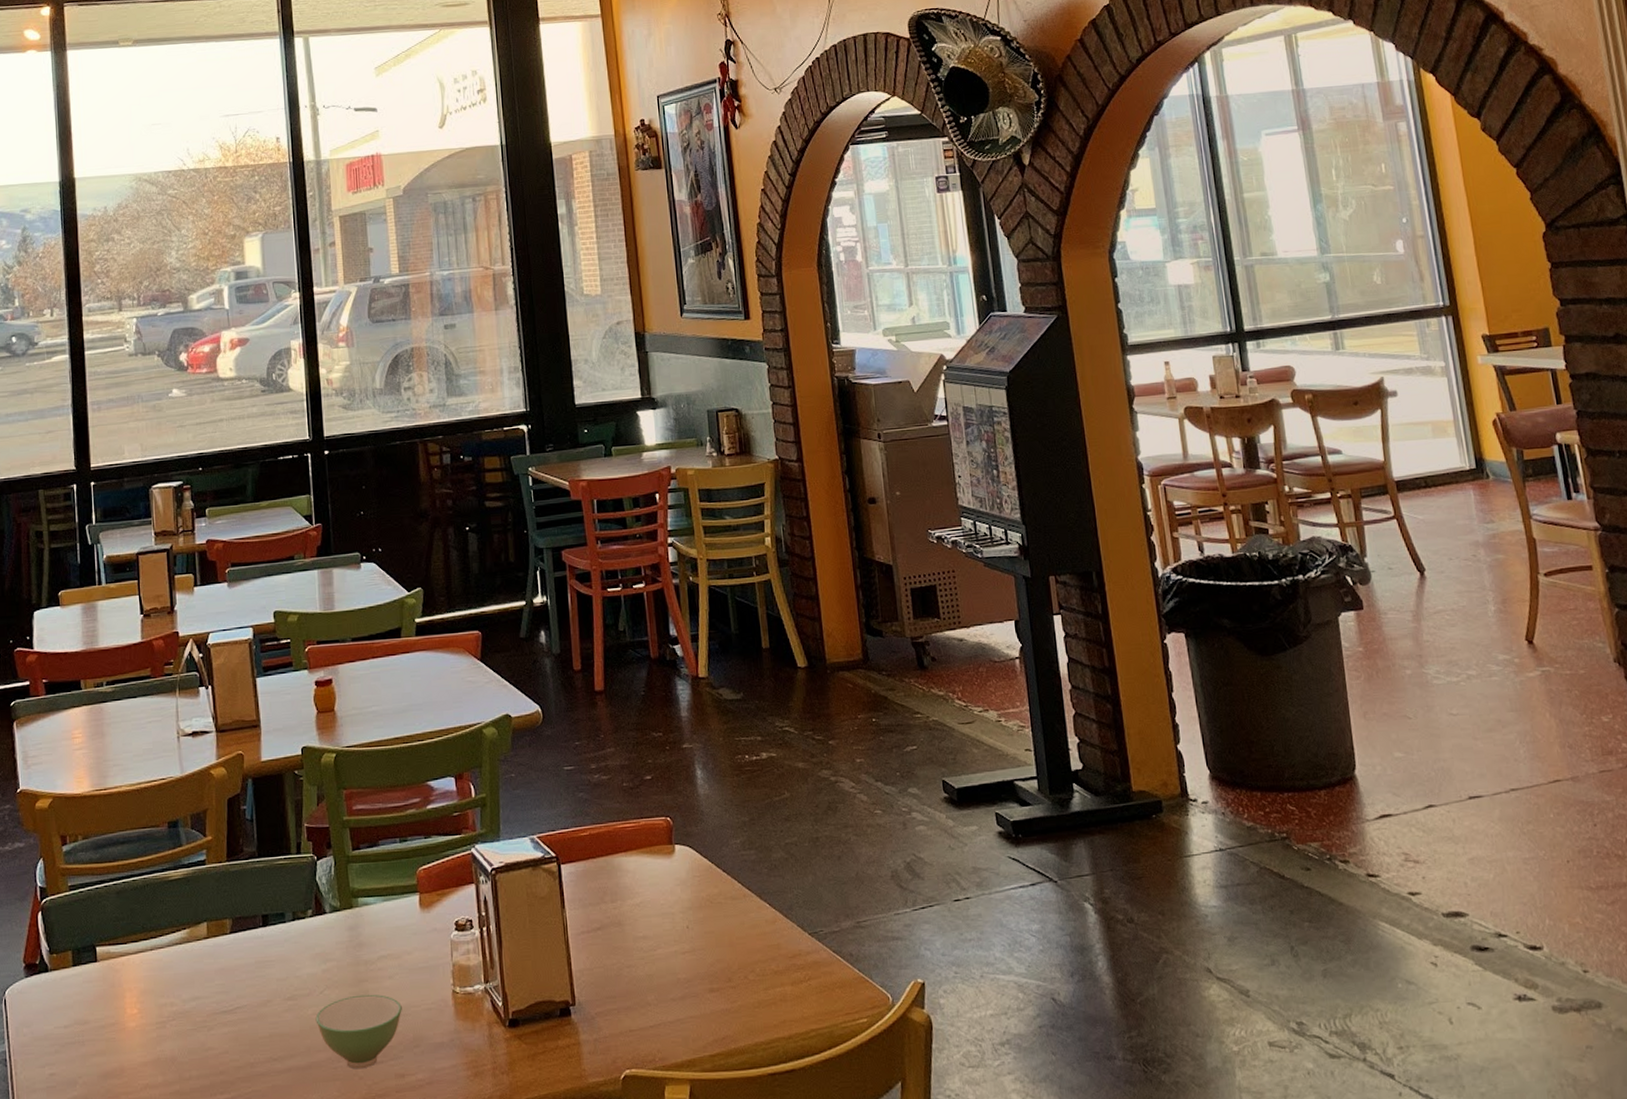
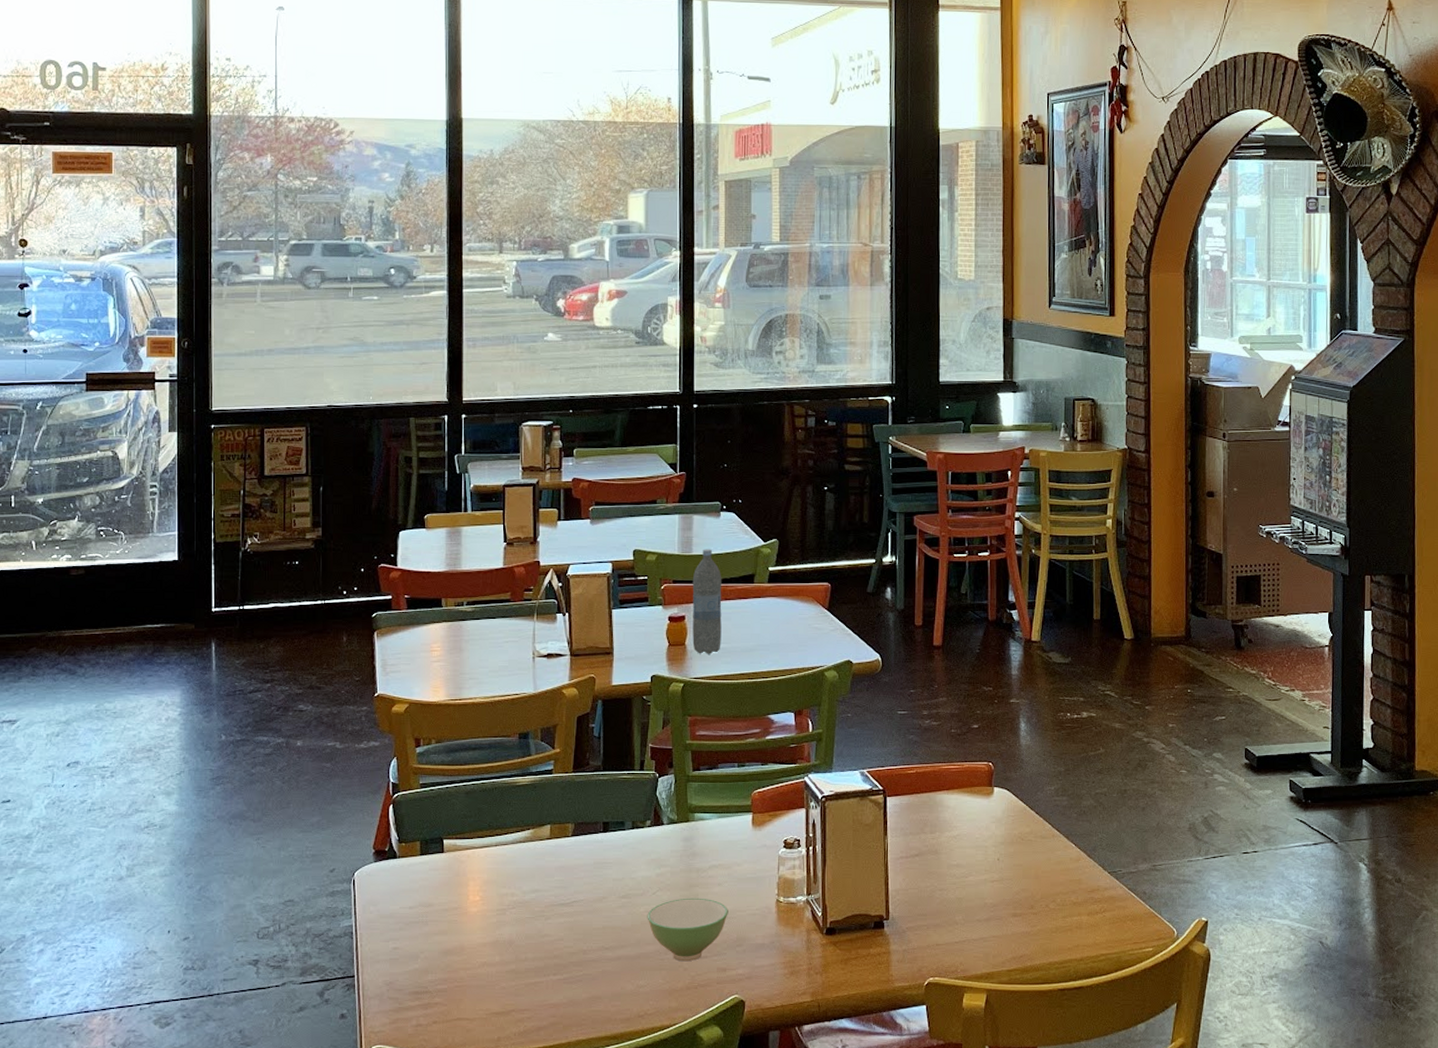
water bottle: none [337,604,372,720] -> present [692,549,722,654]

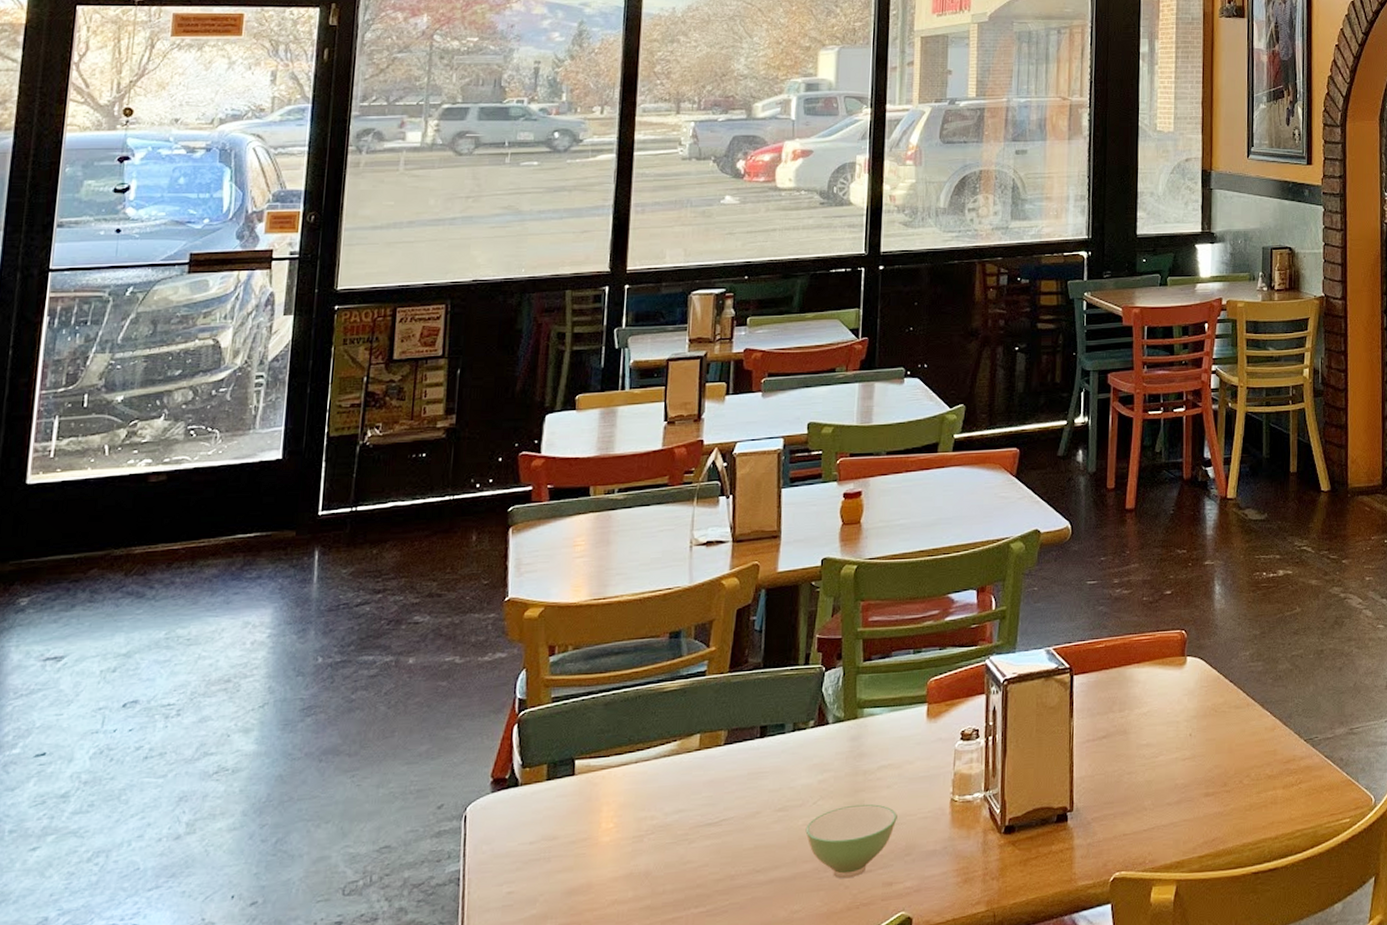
water bottle: present [692,549,722,654] -> none [868,418,904,532]

